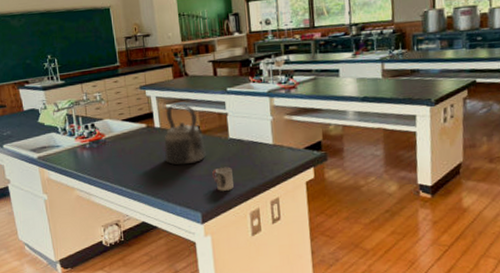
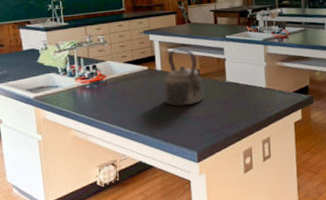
cup: present [212,166,234,191] -> none [209,108,229,131]

